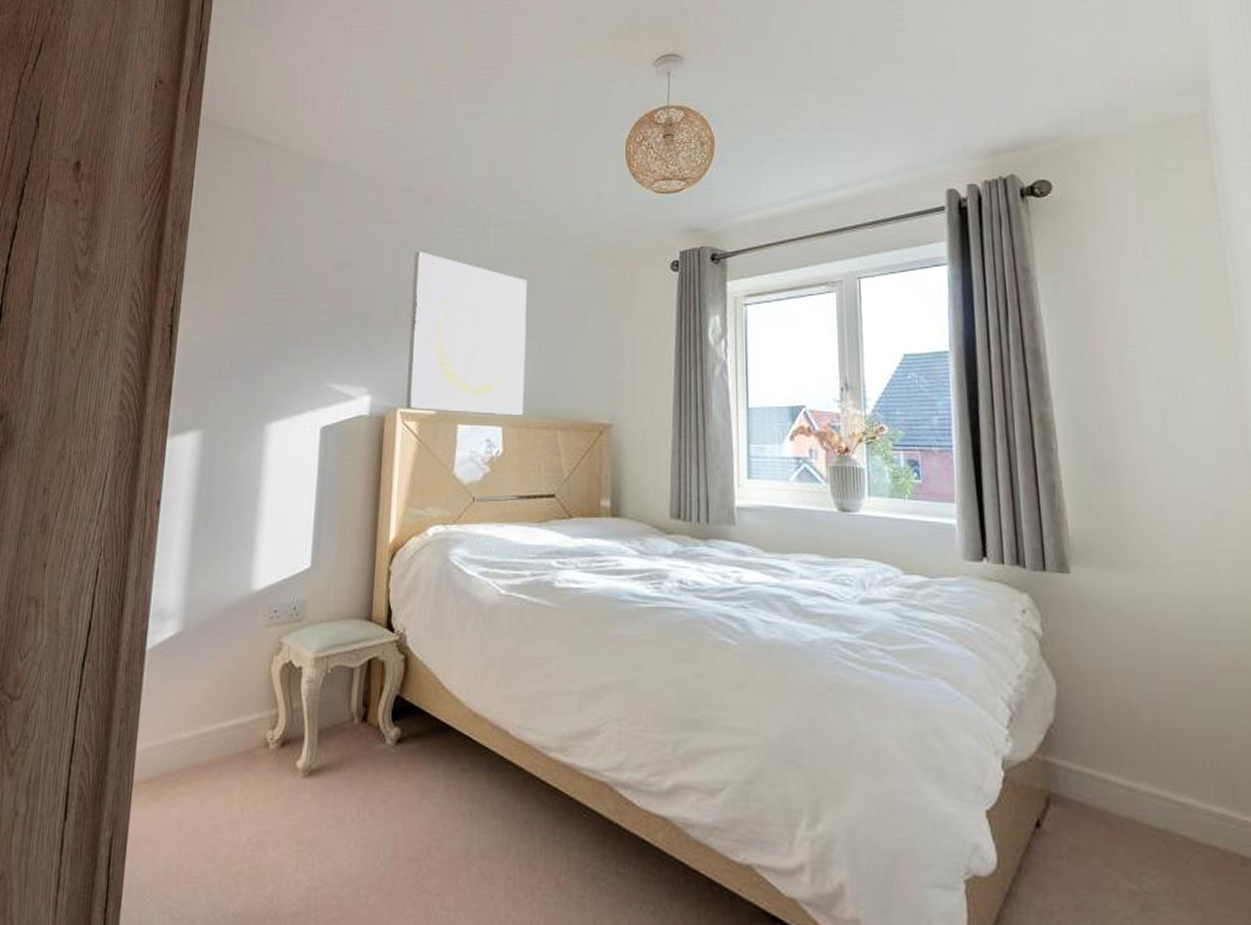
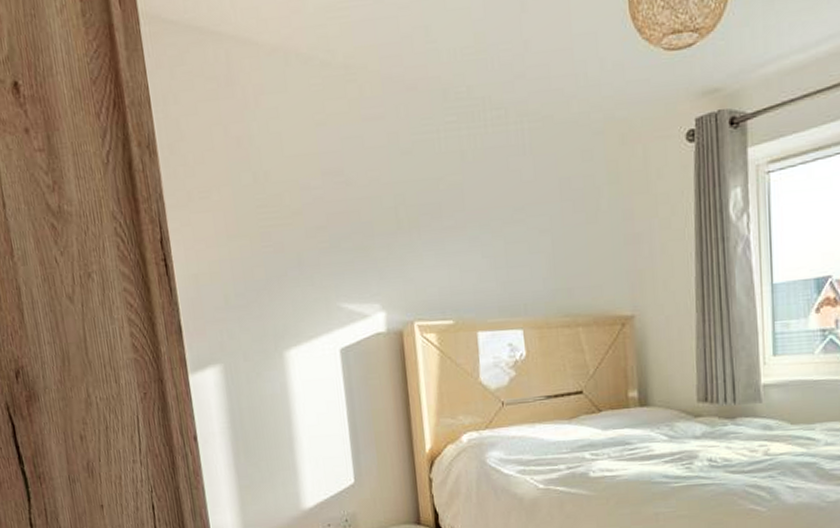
wall art: present [406,251,527,416] -> none [406,148,542,321]

